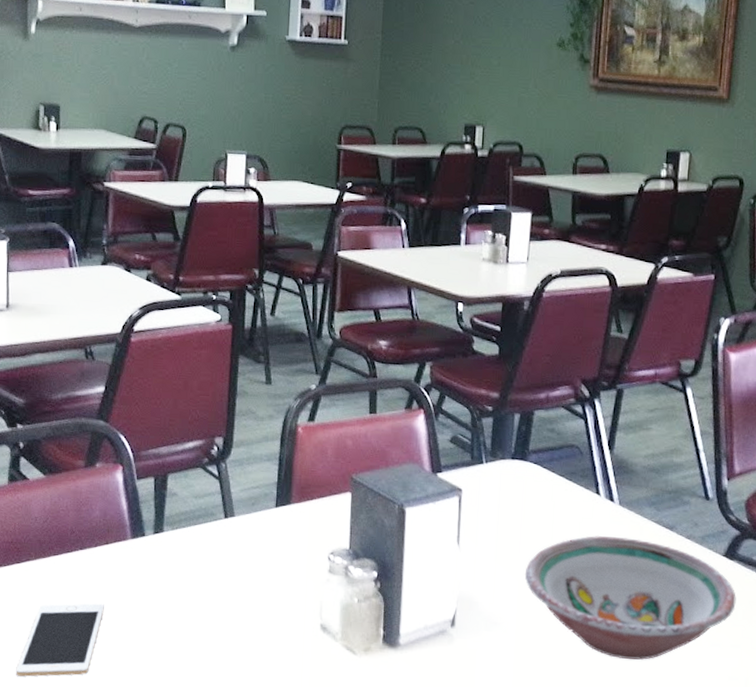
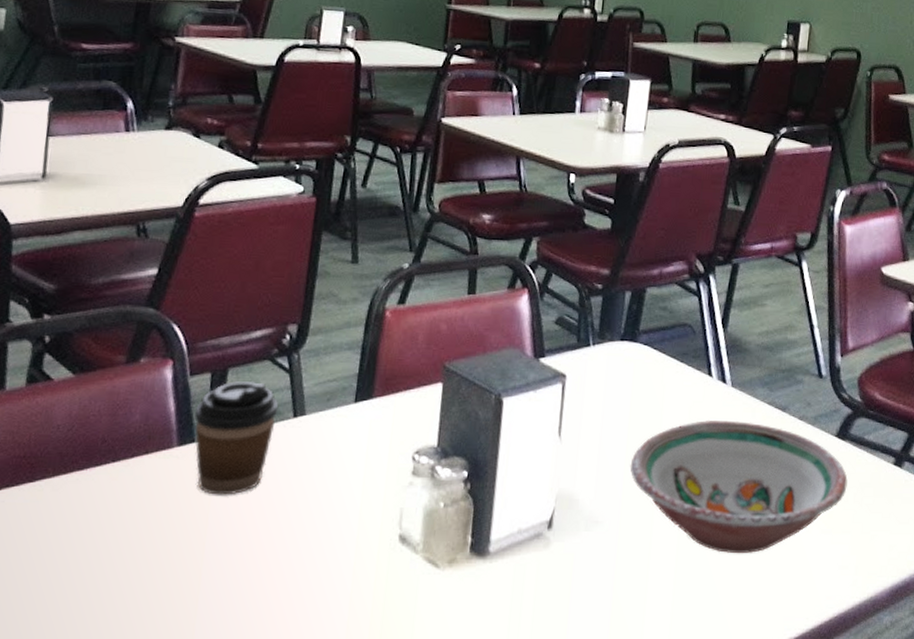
cell phone: present [16,603,104,677] -> none [15,526,138,622]
coffee cup: none [142,485,212,582] -> present [194,380,279,495]

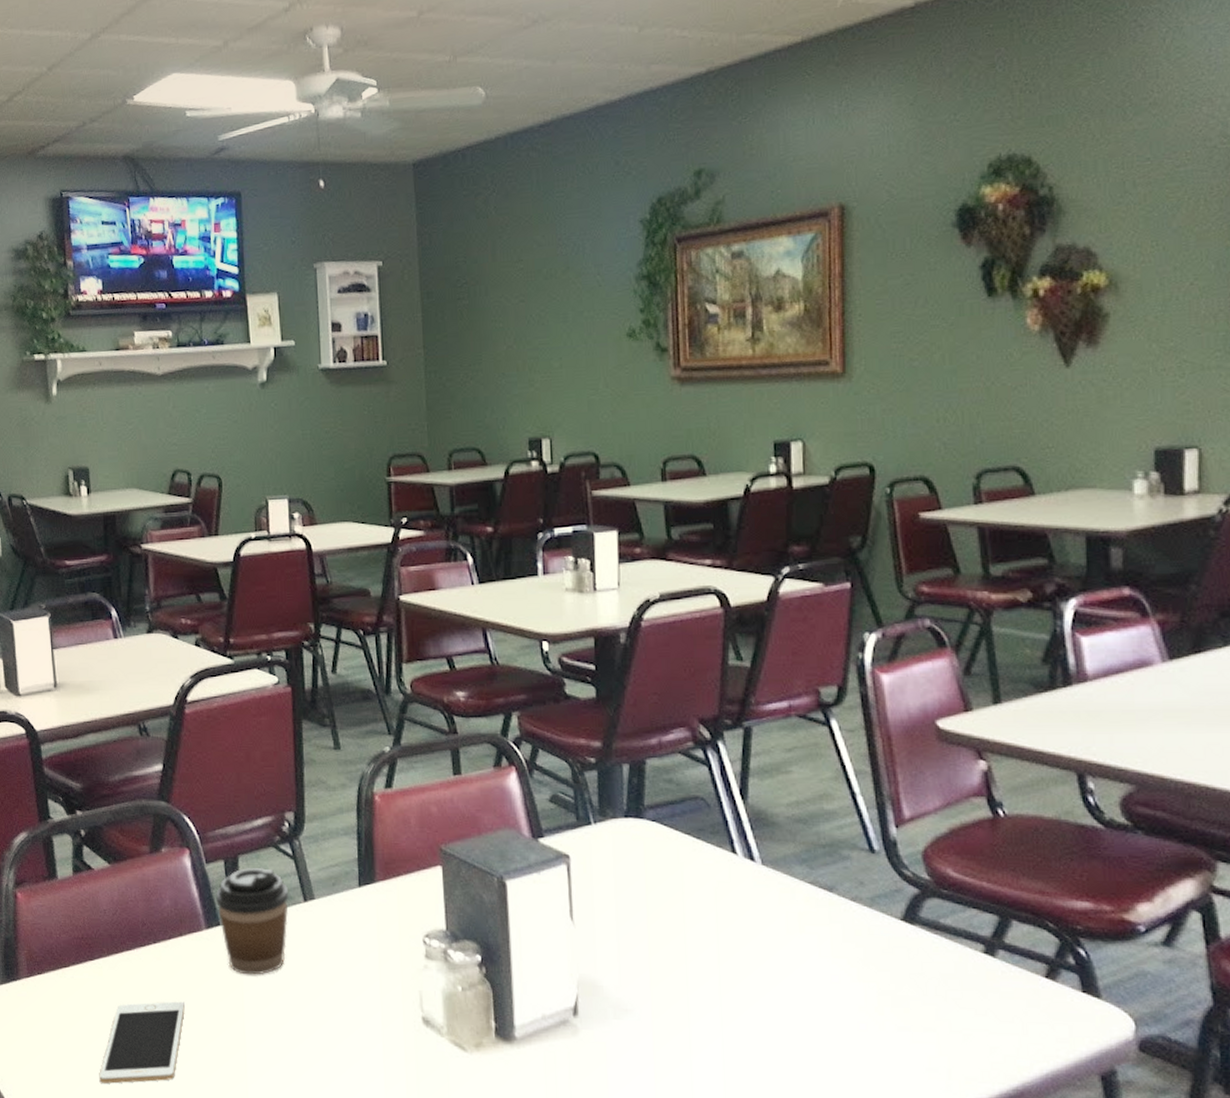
cell phone: none [15,526,138,622] -> present [99,1001,185,1084]
bowl: present [630,419,848,554] -> none [654,901,925,1050]

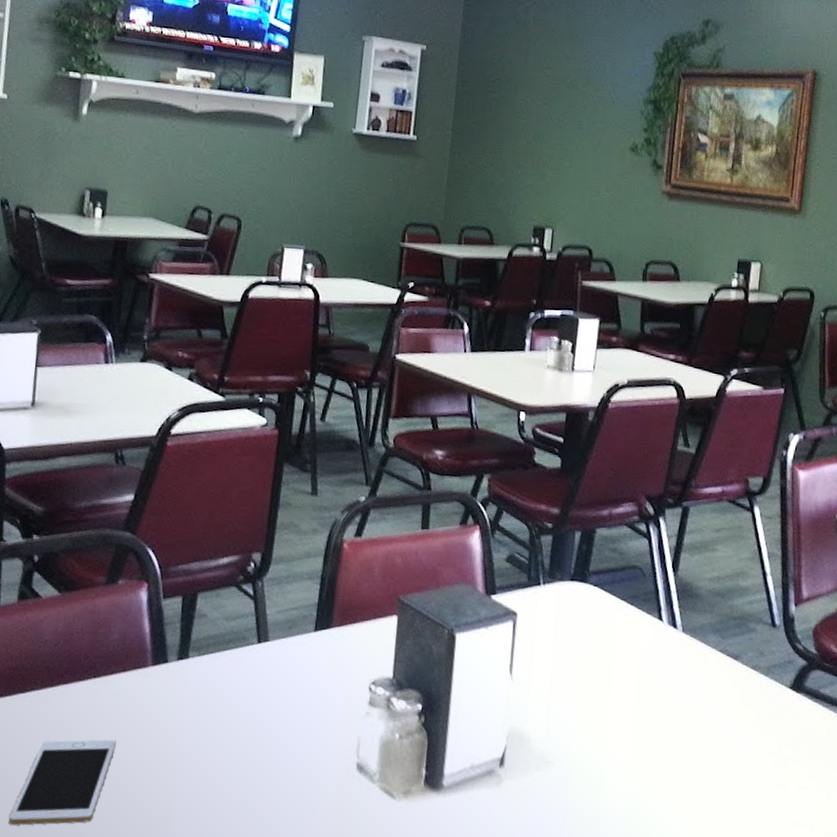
coffee cup: present [215,867,289,975] -> none [167,605,245,716]

